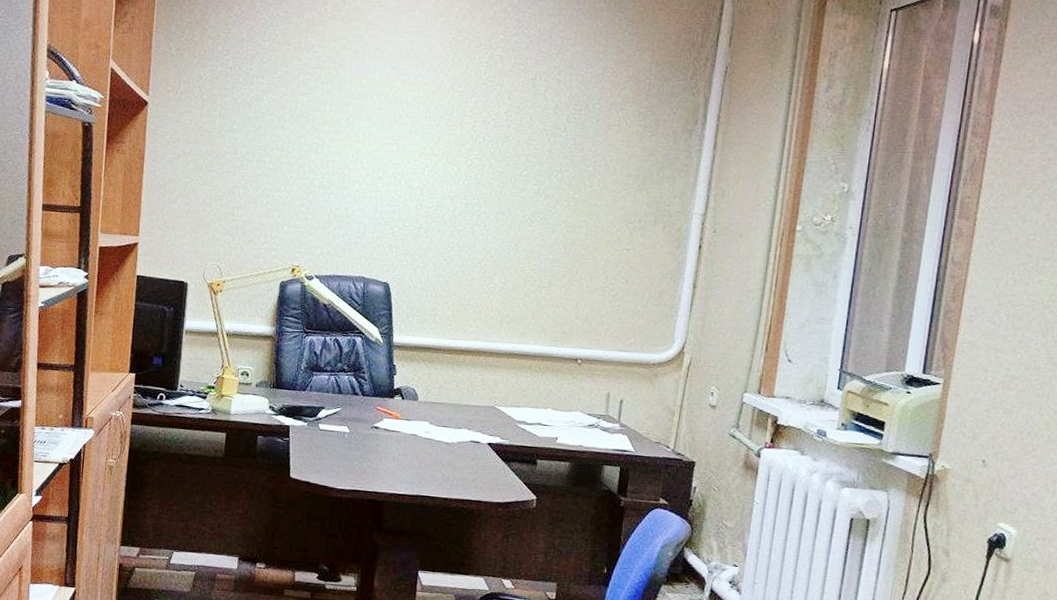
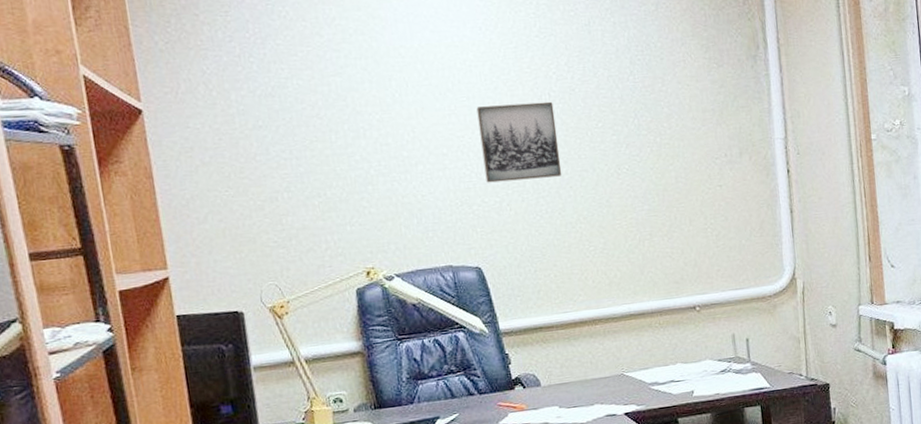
wall art: none [410,140,486,215] -> present [476,101,562,183]

